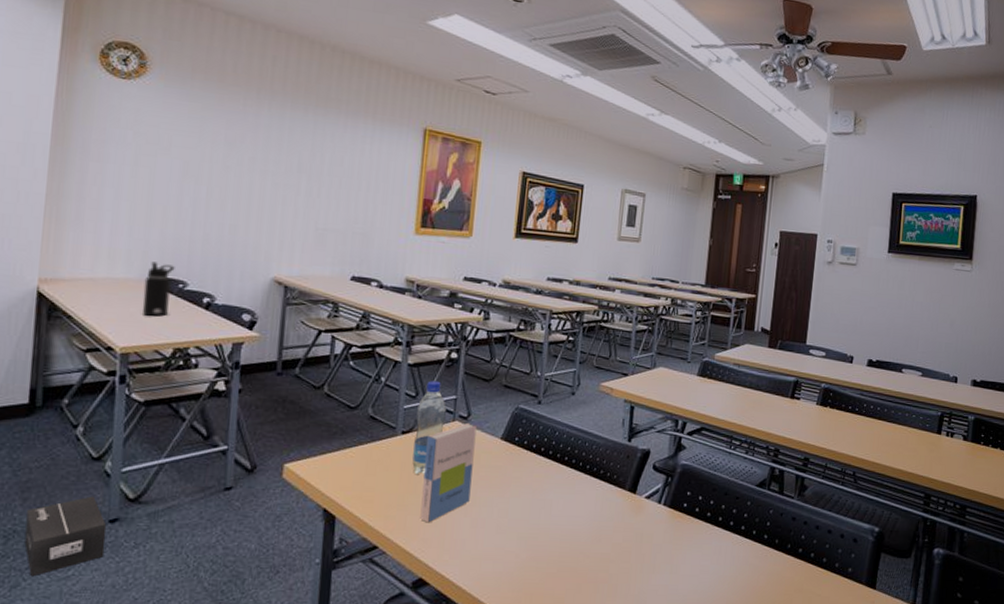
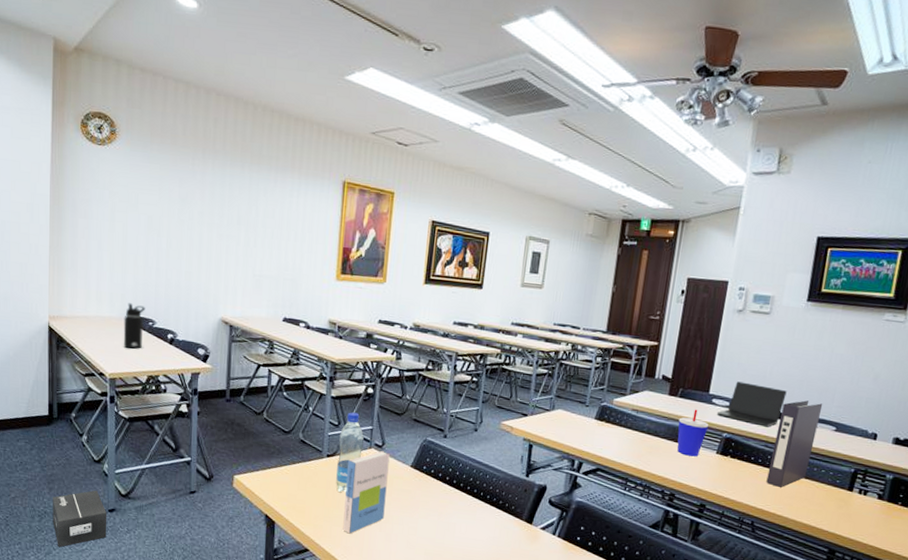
beverage cup: none [778,360,808,409] -> present [677,409,709,457]
laptop: none [814,331,877,376] -> present [716,381,787,427]
binder: none [864,347,909,435] -> present [766,400,823,487]

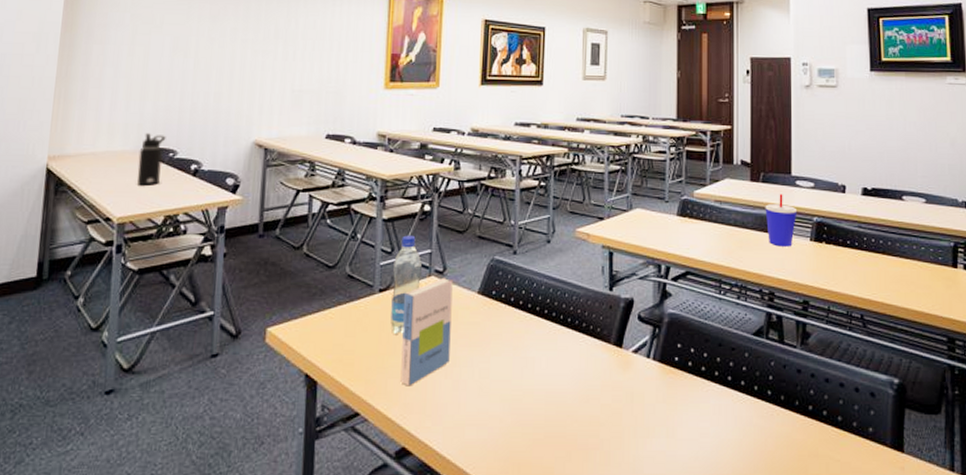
box: present [52,490,107,548] -> none [29,367,103,452]
laptop: present [716,381,787,427] -> none [803,160,869,206]
binder: present [766,400,823,487] -> none [867,173,908,272]

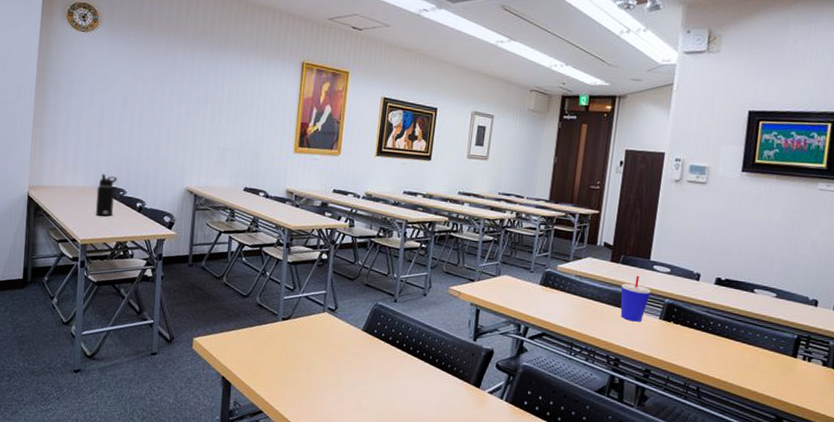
bottle: present [390,235,422,335] -> none [290,277,318,355]
book: present [400,277,453,386] -> none [296,314,342,396]

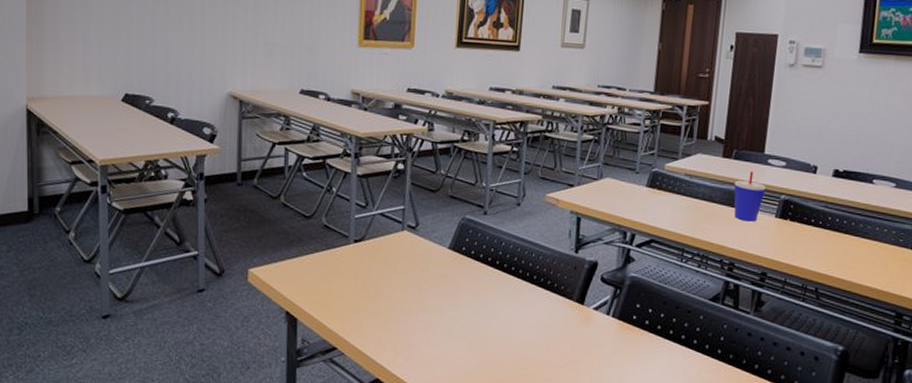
water bottle: present [95,174,118,217] -> none [115,79,141,131]

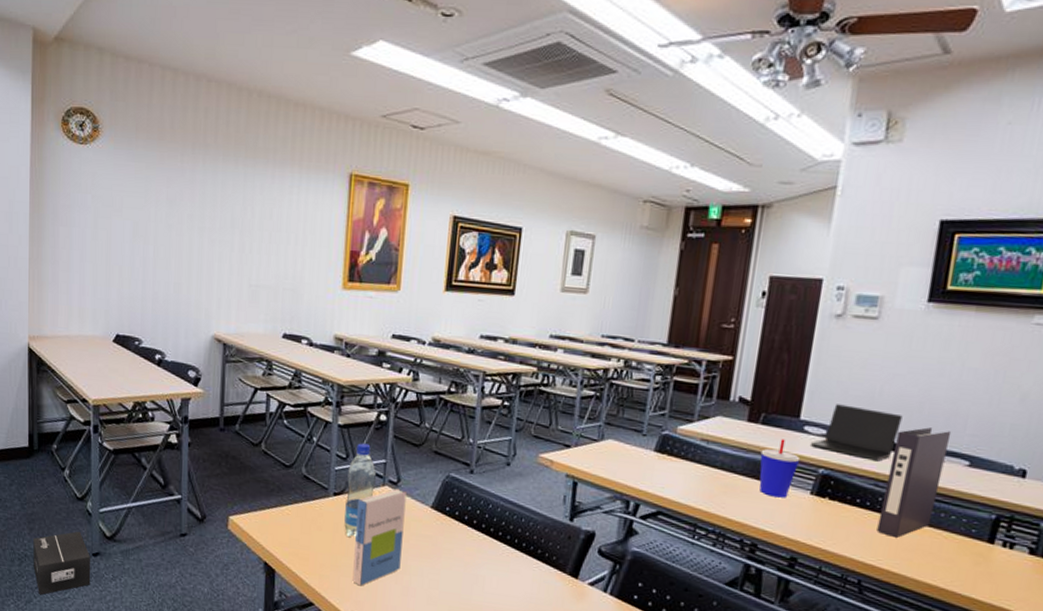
box: none [35,294,101,364] -> present [33,531,91,595]
bottle: none [365,191,395,282] -> present [344,443,376,538]
book: none [374,232,425,327] -> present [352,488,407,586]
laptop: none [773,140,844,187] -> present [810,404,903,461]
binder: none [828,156,882,250] -> present [876,427,952,538]

